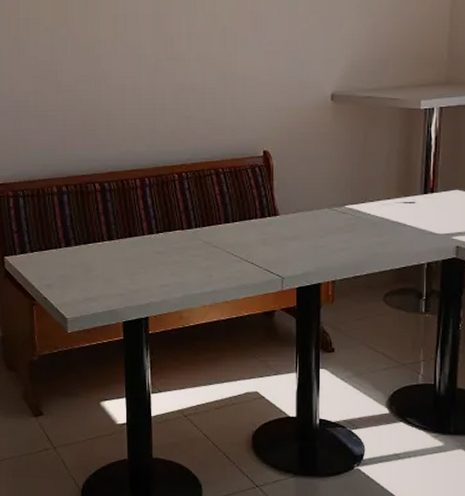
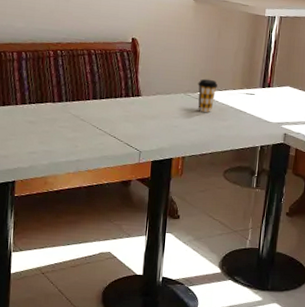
coffee cup: none [344,189,368,228] -> present [198,78,218,113]

